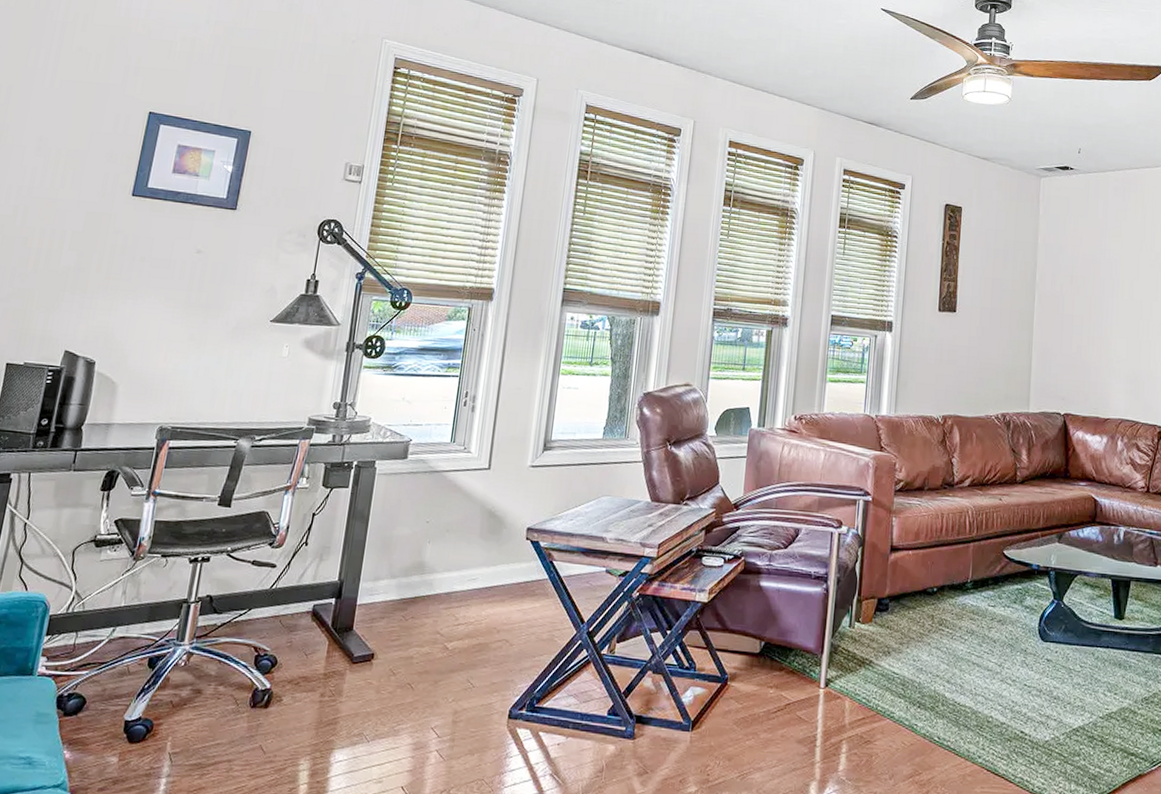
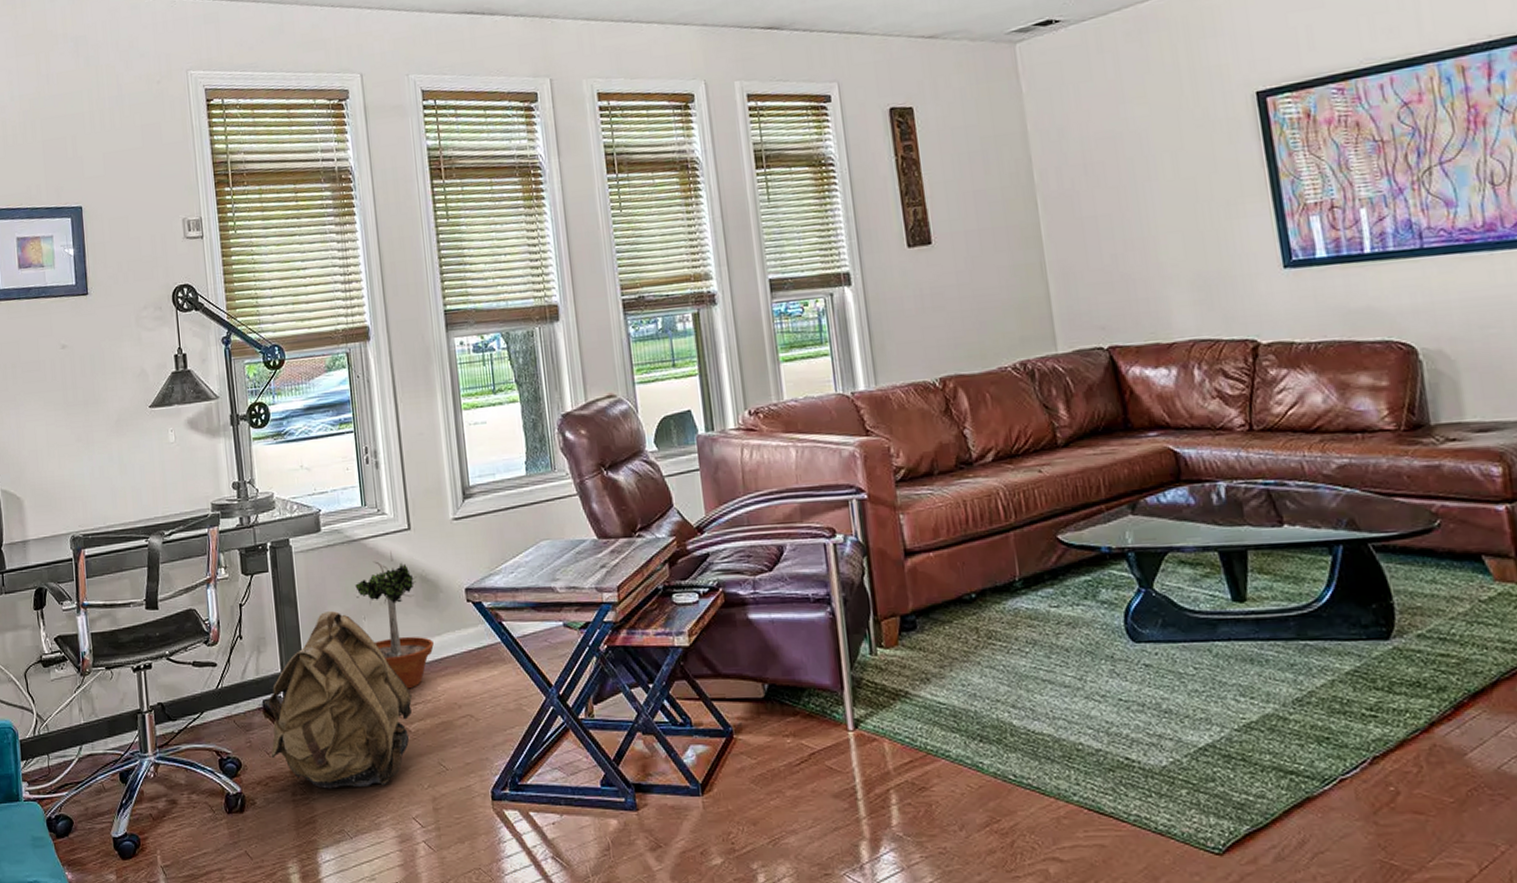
backpack: none [308,531,457,696] -> present [264,611,412,789]
potted tree: none [427,485,488,611] -> present [355,551,434,689]

